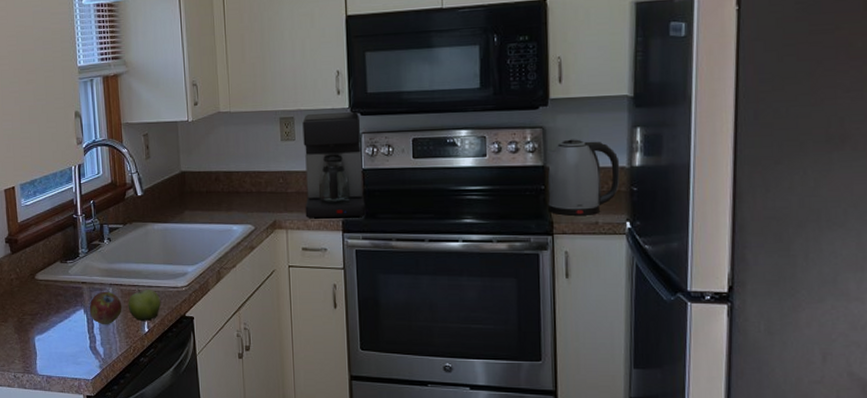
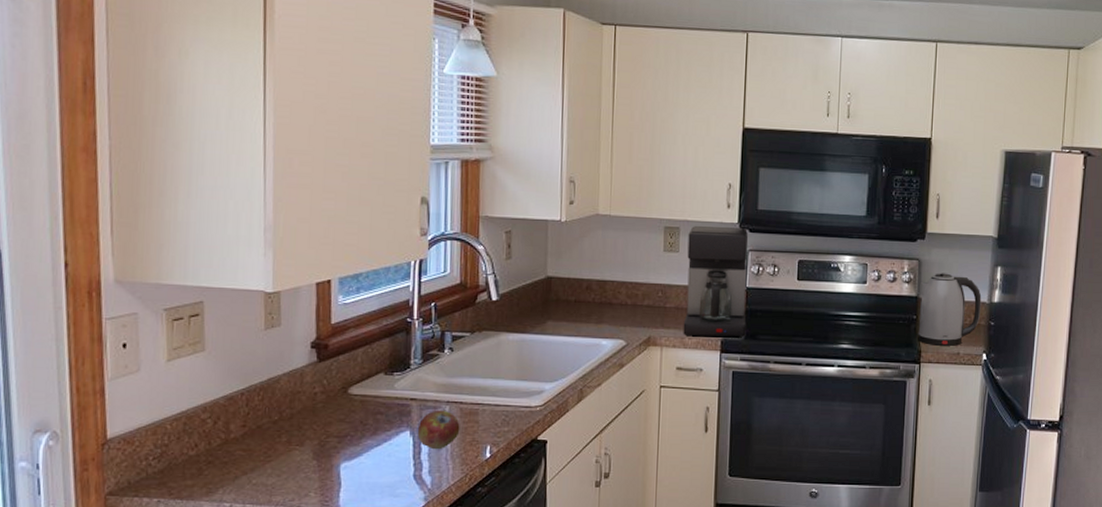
fruit: present [128,288,160,321] -> none [467,407,508,445]

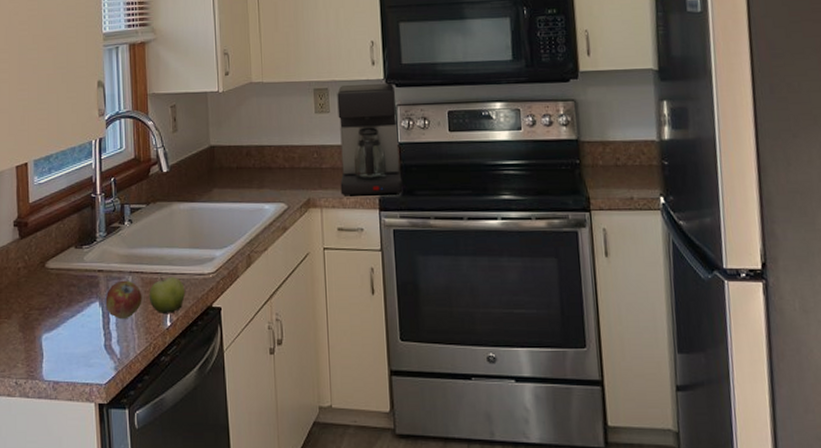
fruit: none [467,407,508,445] -> present [149,276,185,313]
kettle: present [918,273,982,346] -> none [579,112,652,191]

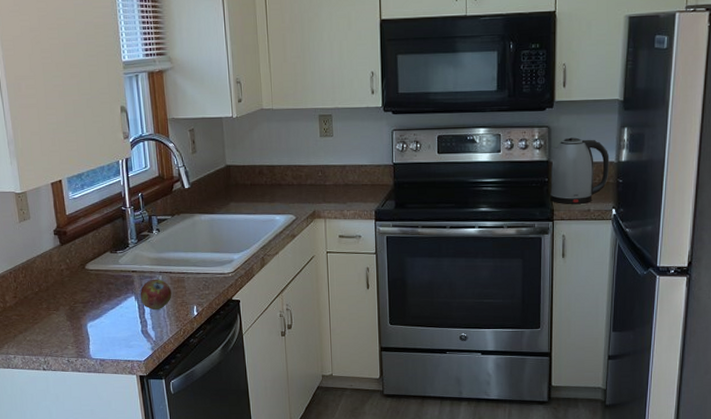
fruit: present [149,276,185,313] -> none [177,275,208,305]
coffee maker: present [337,82,403,195] -> none [340,110,396,208]
kettle: none [579,112,652,191] -> present [550,137,610,204]

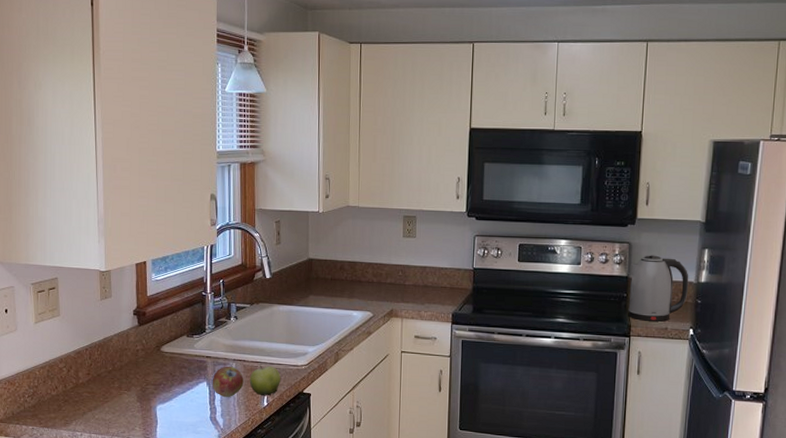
fruit: none [177,275,208,305] -> present [249,365,280,395]

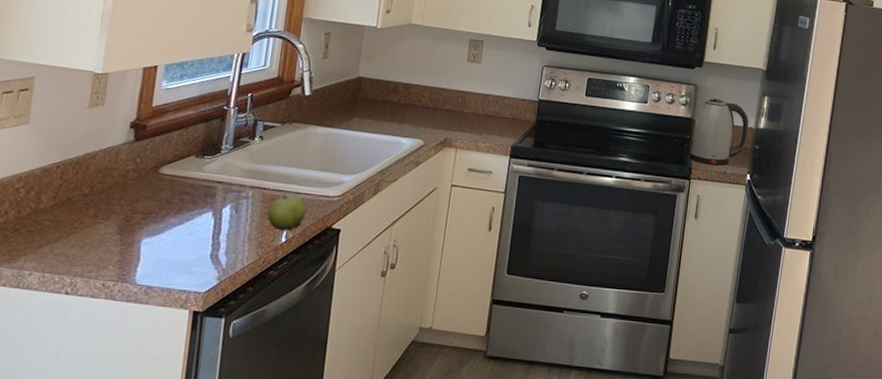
fruit: present [212,366,244,398] -> none [219,193,261,232]

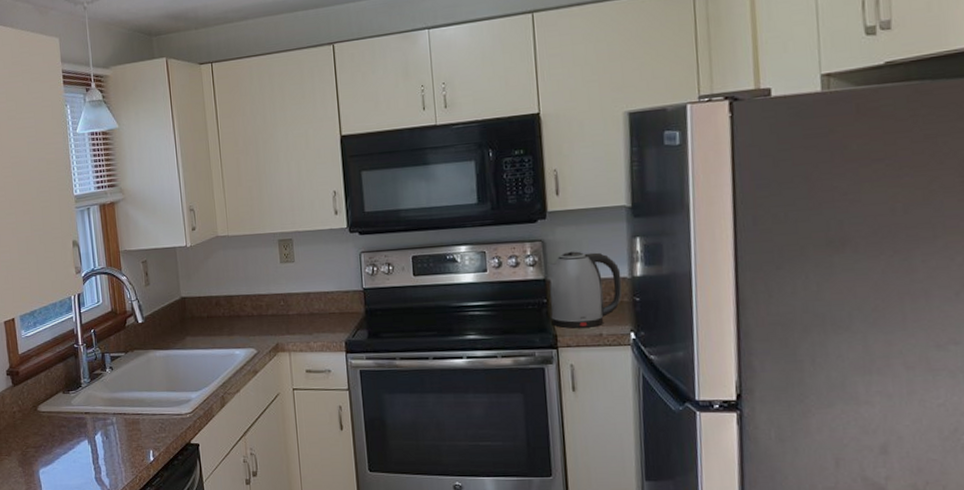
fruit: present [266,194,307,230] -> none [132,416,165,450]

